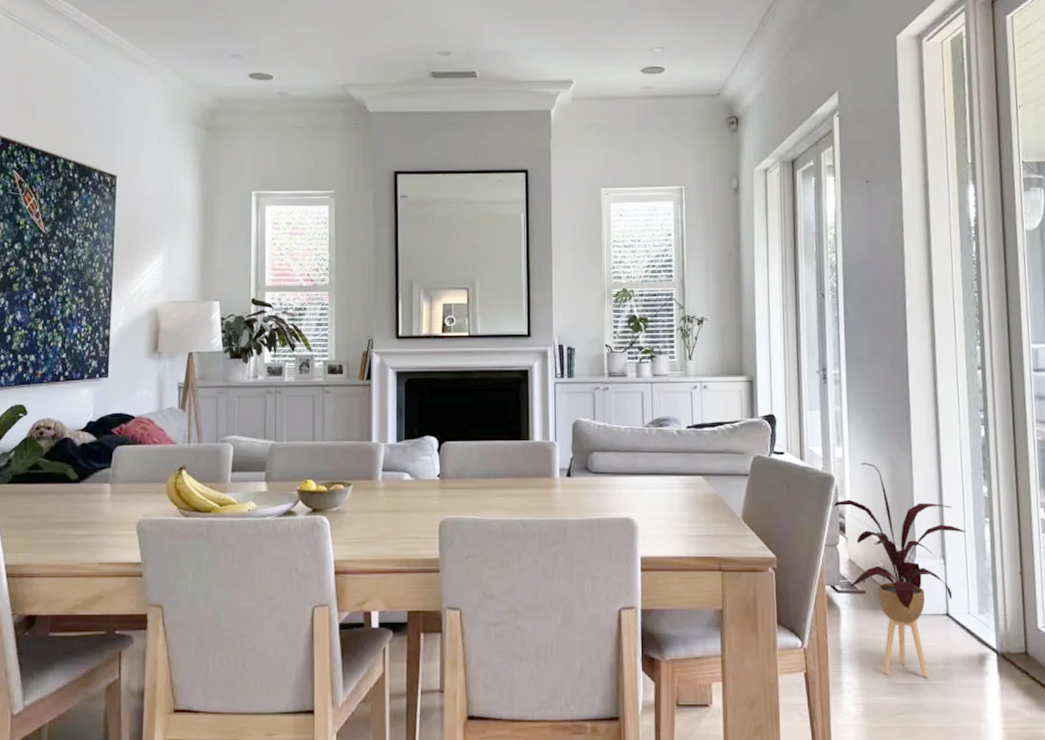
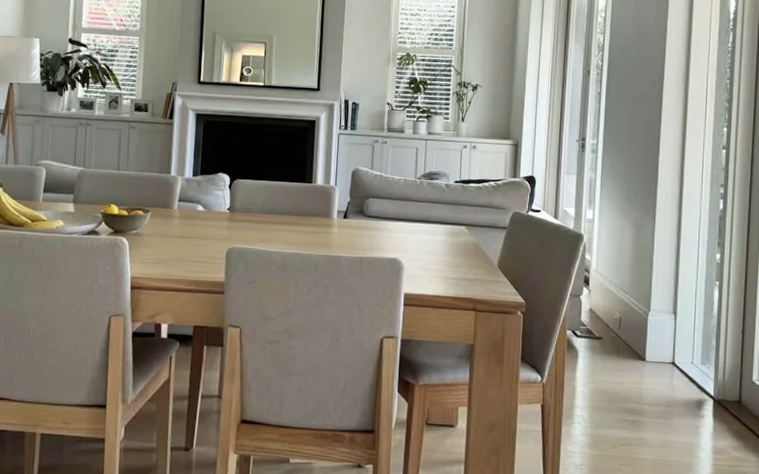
house plant: present [832,463,967,677] -> none [579,225,698,416]

